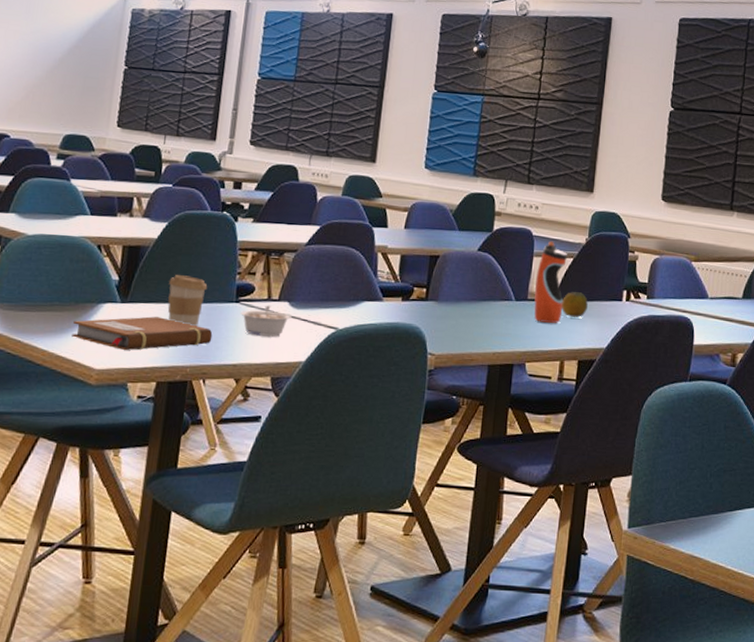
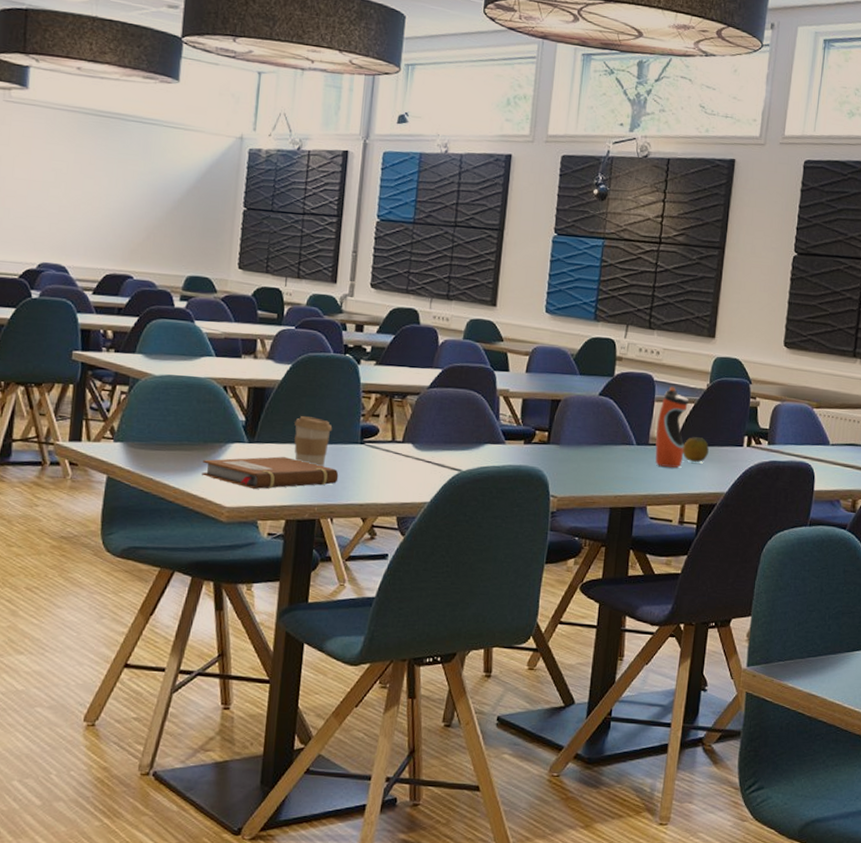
legume: present [240,305,292,337] -> none [365,446,416,478]

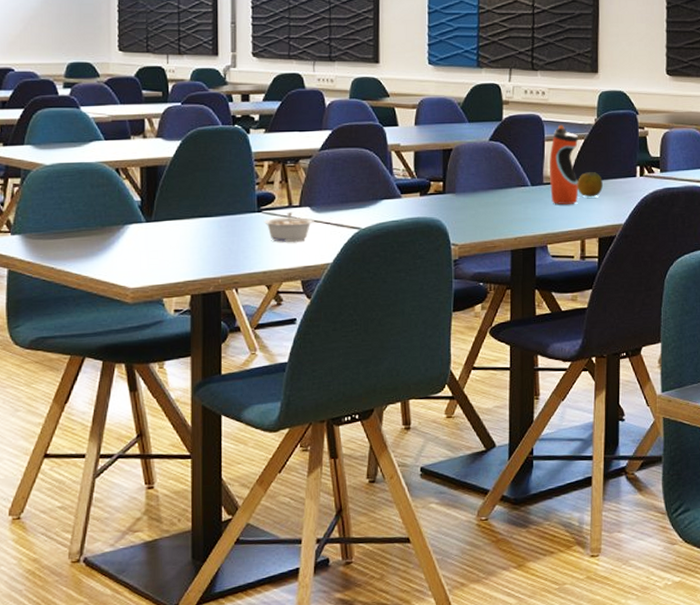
notebook: present [202,456,339,489] -> none [103,233,239,267]
coffee cup: present [293,416,333,467] -> none [190,190,229,239]
legume: none [365,446,416,478] -> present [263,211,314,242]

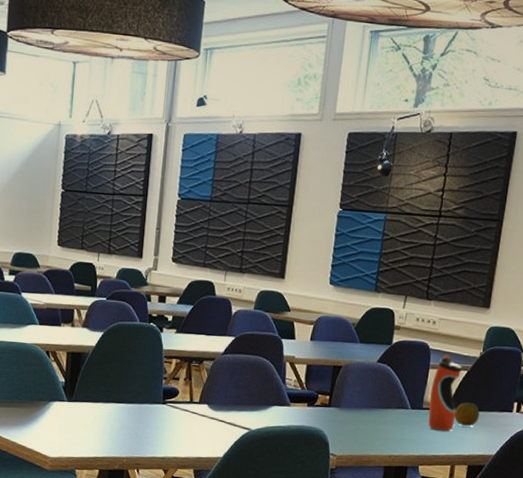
legume: present [263,211,314,242] -> none [166,407,211,435]

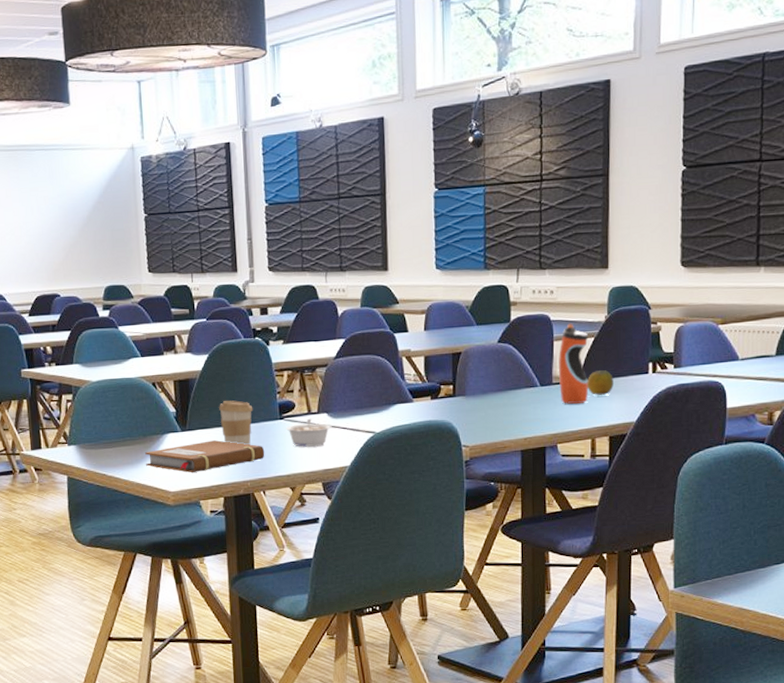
notebook: none [29,414,144,442] -> present [145,440,265,473]
coffee cup: none [105,378,139,424] -> present [219,400,253,446]
legume: none [166,407,211,435] -> present [285,418,332,447]

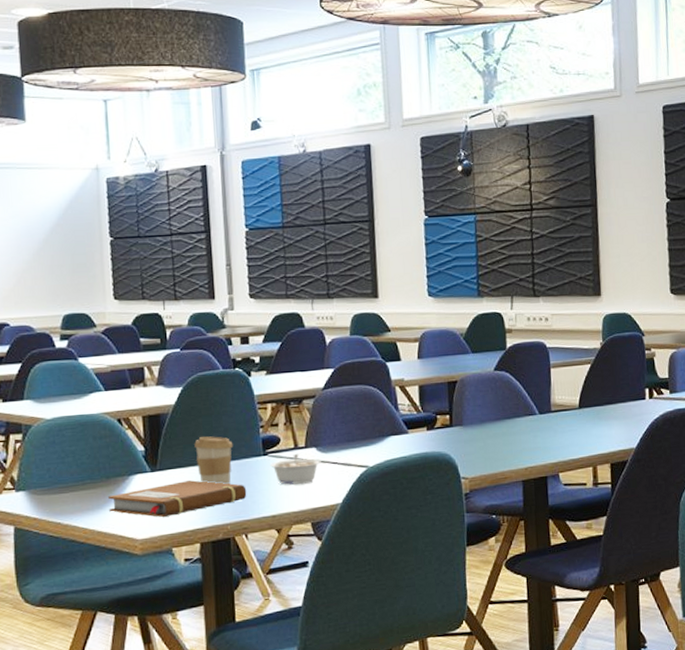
water bottle: present [558,323,589,404] -> none [556,350,588,432]
fruit: present [587,370,614,395] -> none [586,397,612,422]

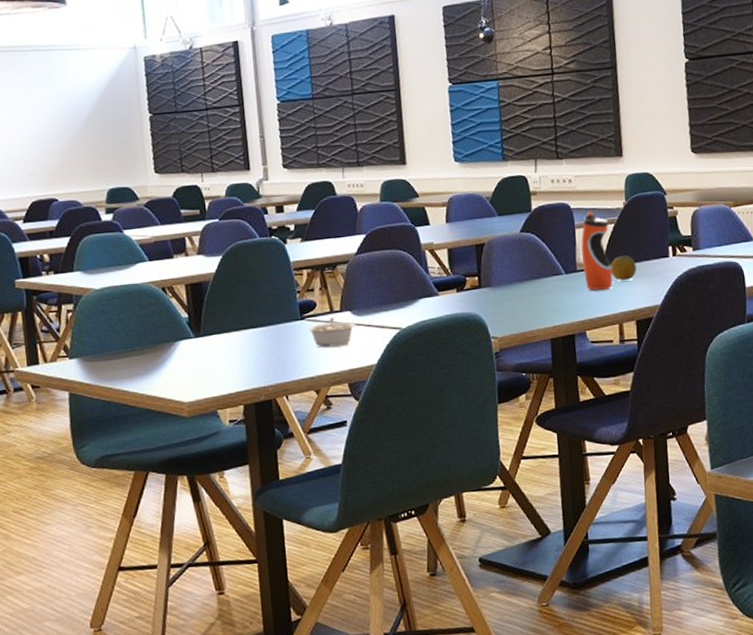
notebook: present [108,480,247,517] -> none [156,345,287,381]
coffee cup: present [194,436,234,485] -> none [235,302,272,349]
water bottle: none [556,350,588,432] -> present [581,210,613,291]
fruit: none [586,397,612,422] -> present [611,255,637,281]

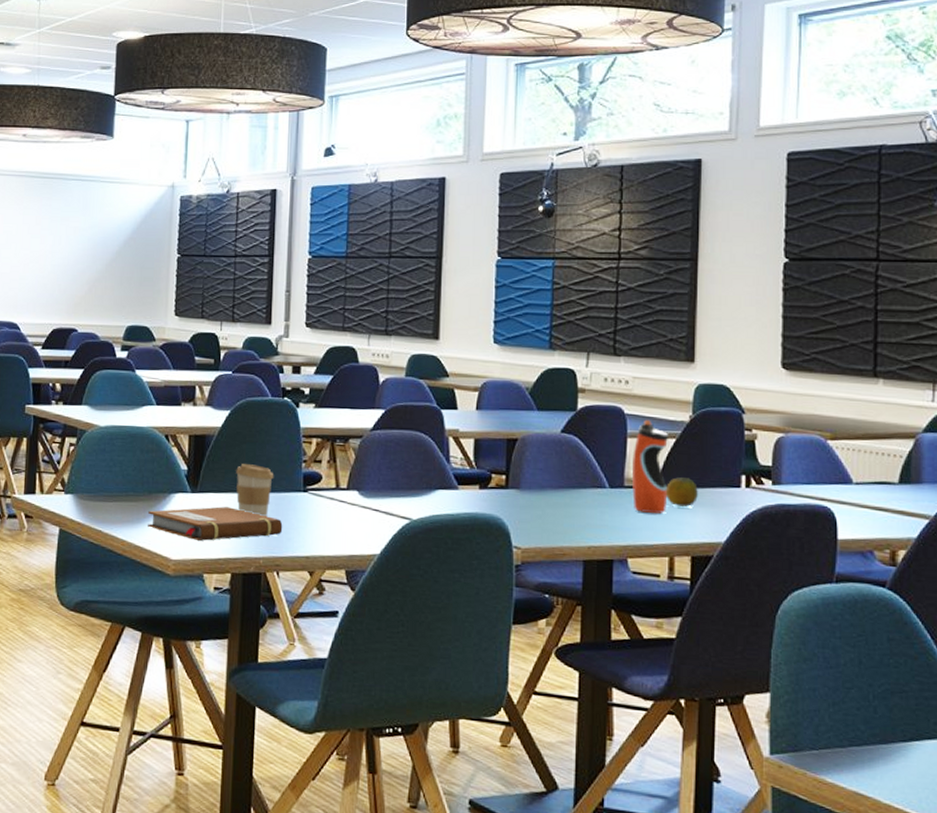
notebook: none [156,345,287,381] -> present [148,506,283,541]
coffee cup: none [235,302,272,349] -> present [235,464,274,517]
legume: present [307,317,356,348] -> none [308,494,362,528]

